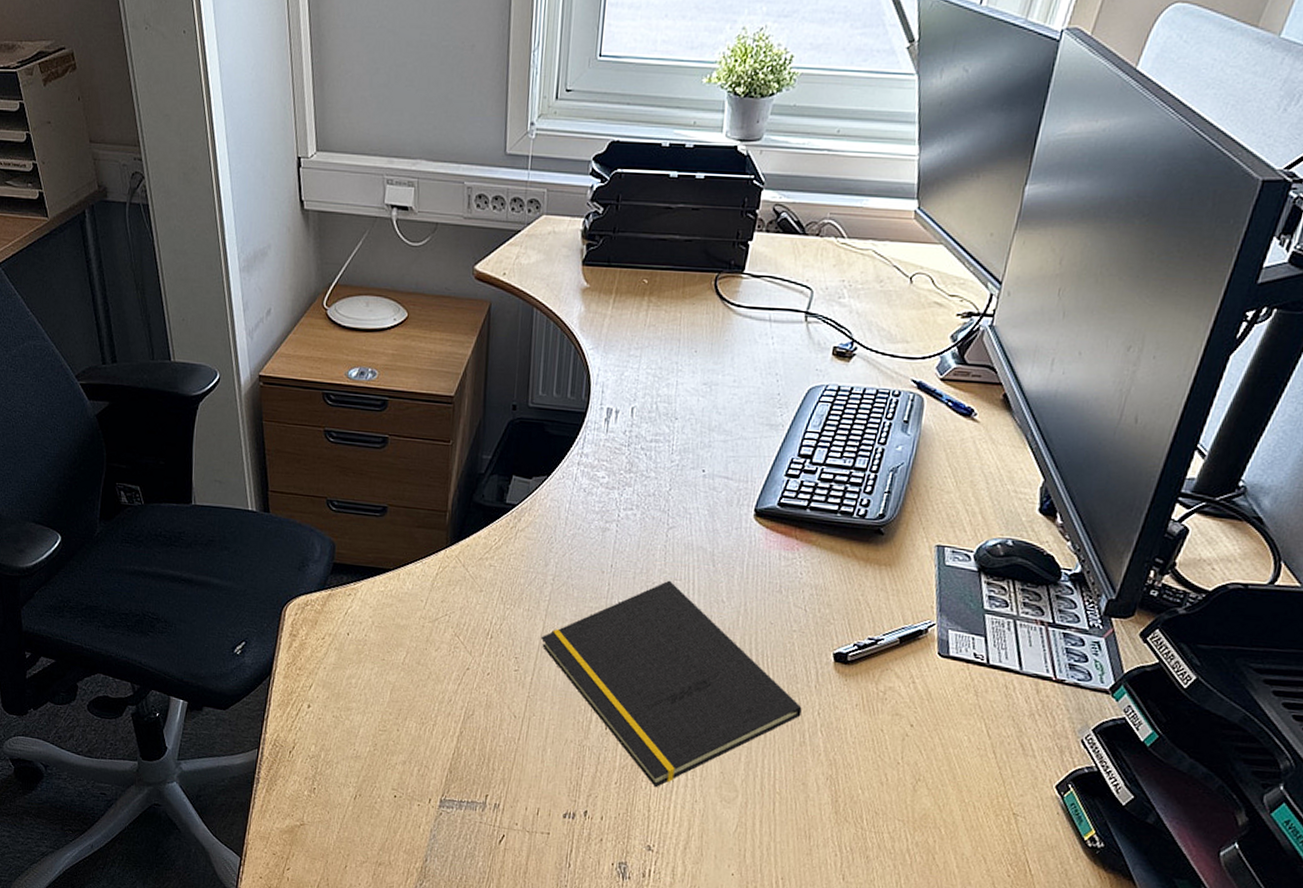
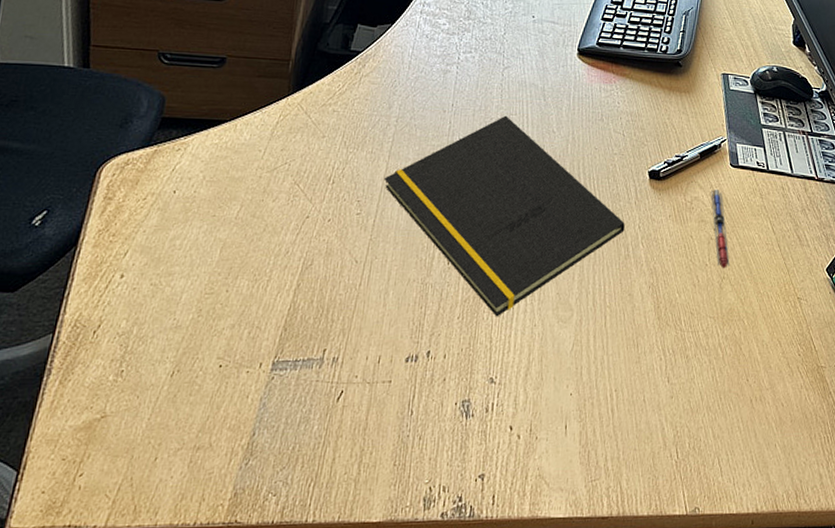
pen: none [910,679,928,769] -> present [711,188,730,268]

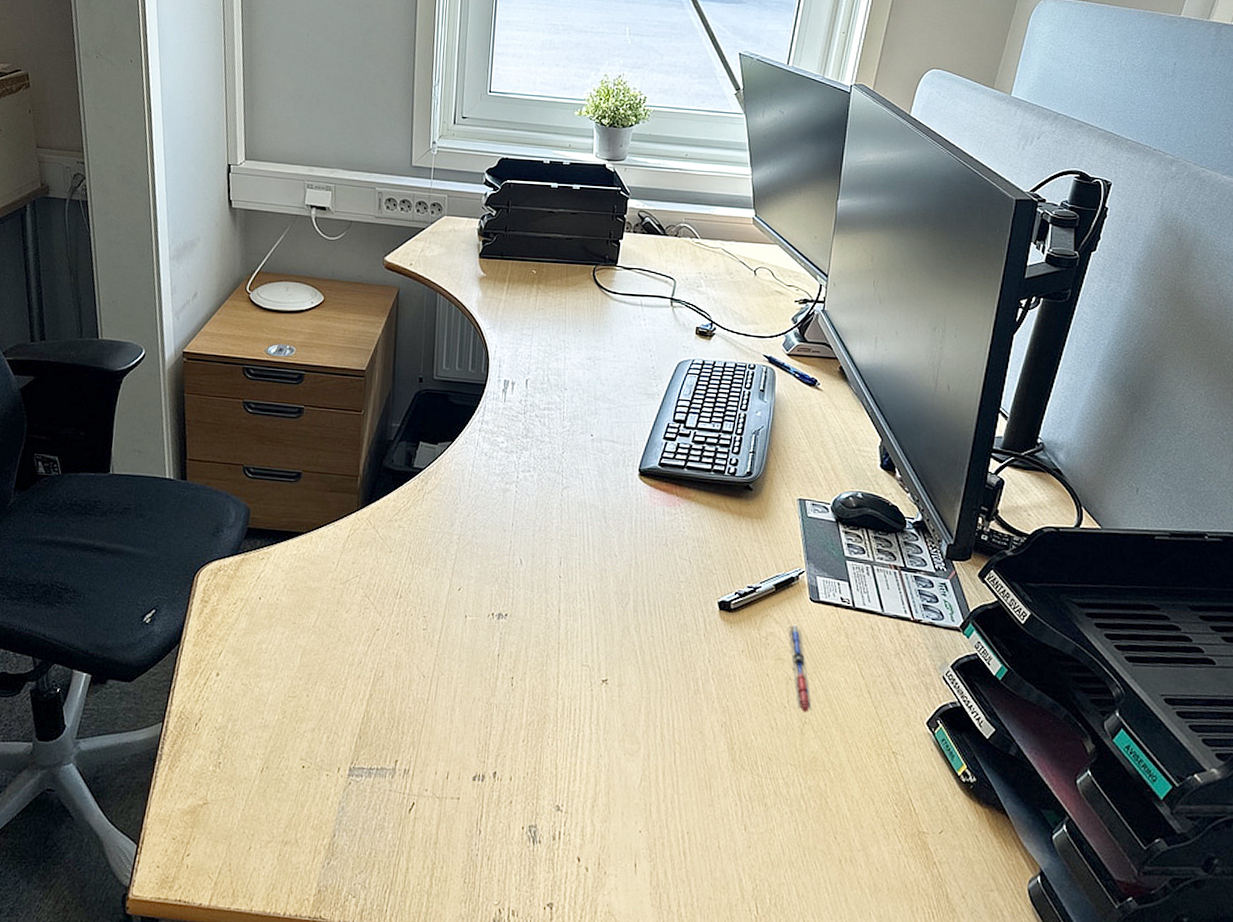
notepad: present [383,115,625,317] -> none [447,536,694,744]

